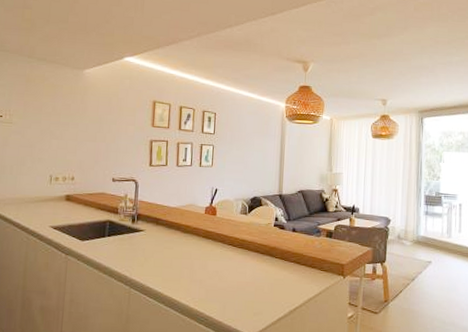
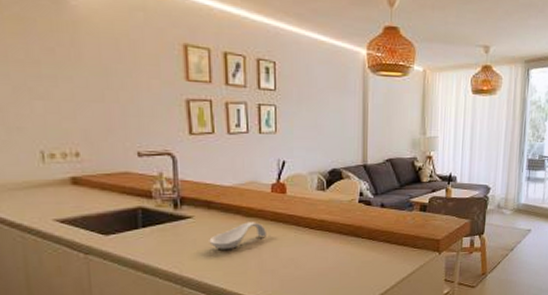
spoon rest: none [154,237,199,259] -> present [209,222,268,249]

